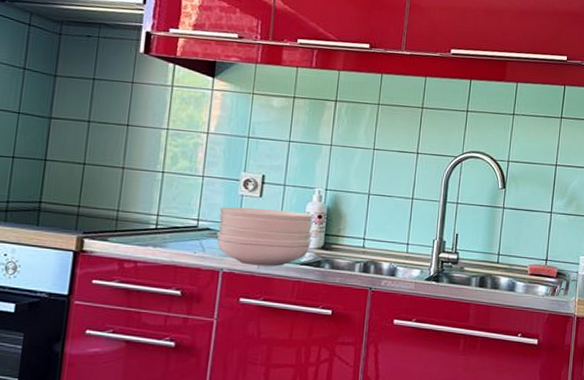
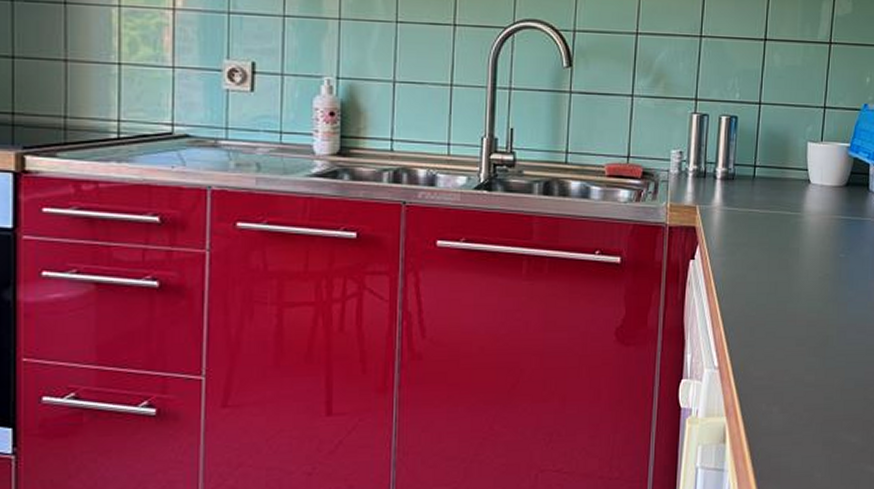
bowl: present [216,206,314,267] -> none [199,106,324,181]

